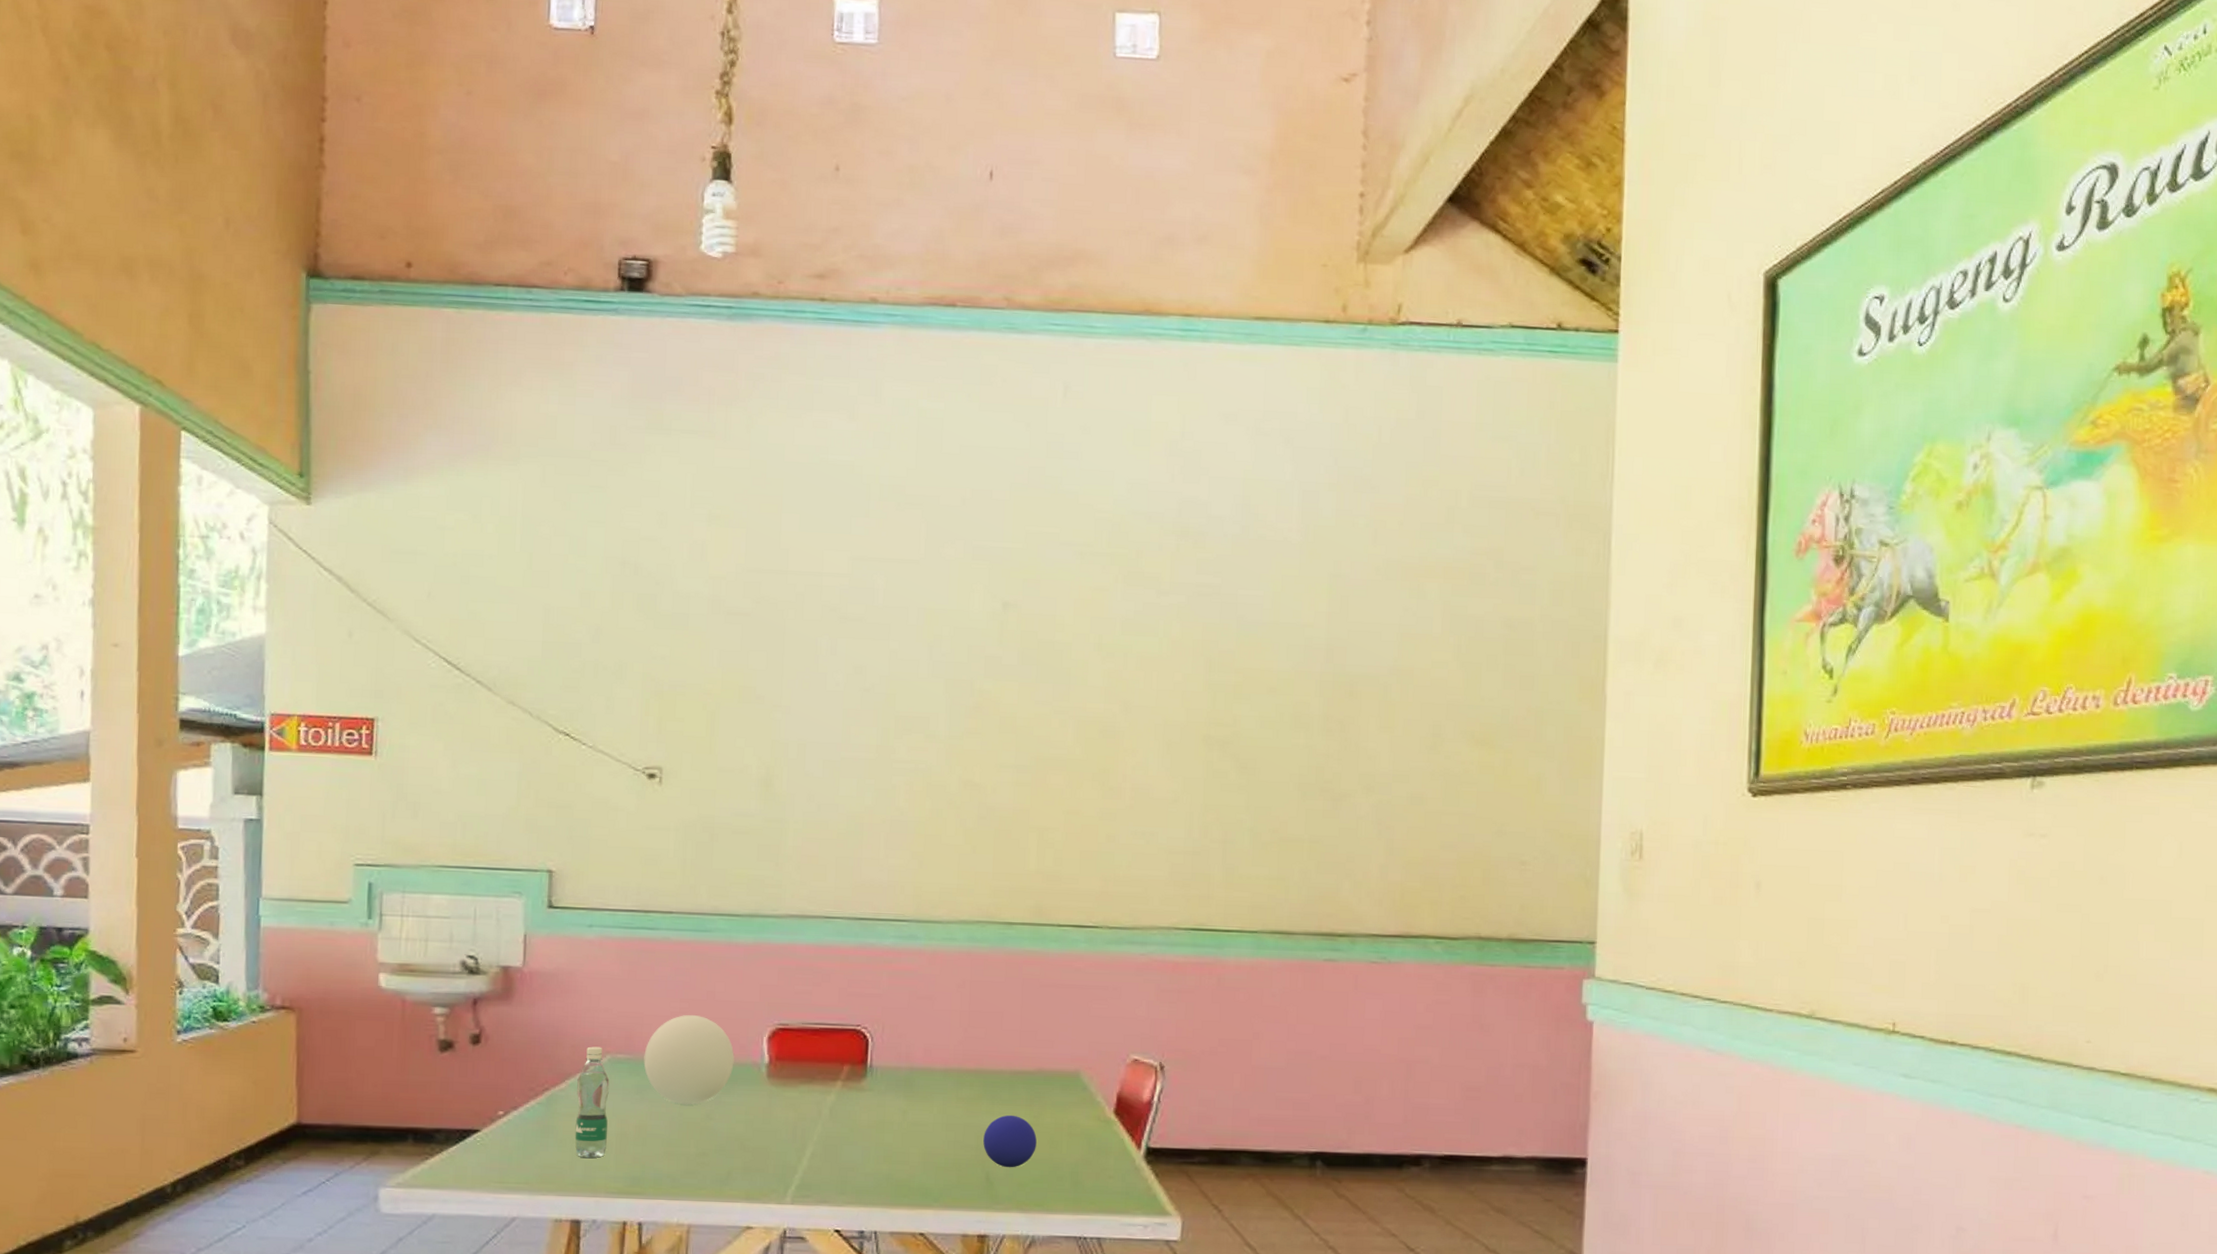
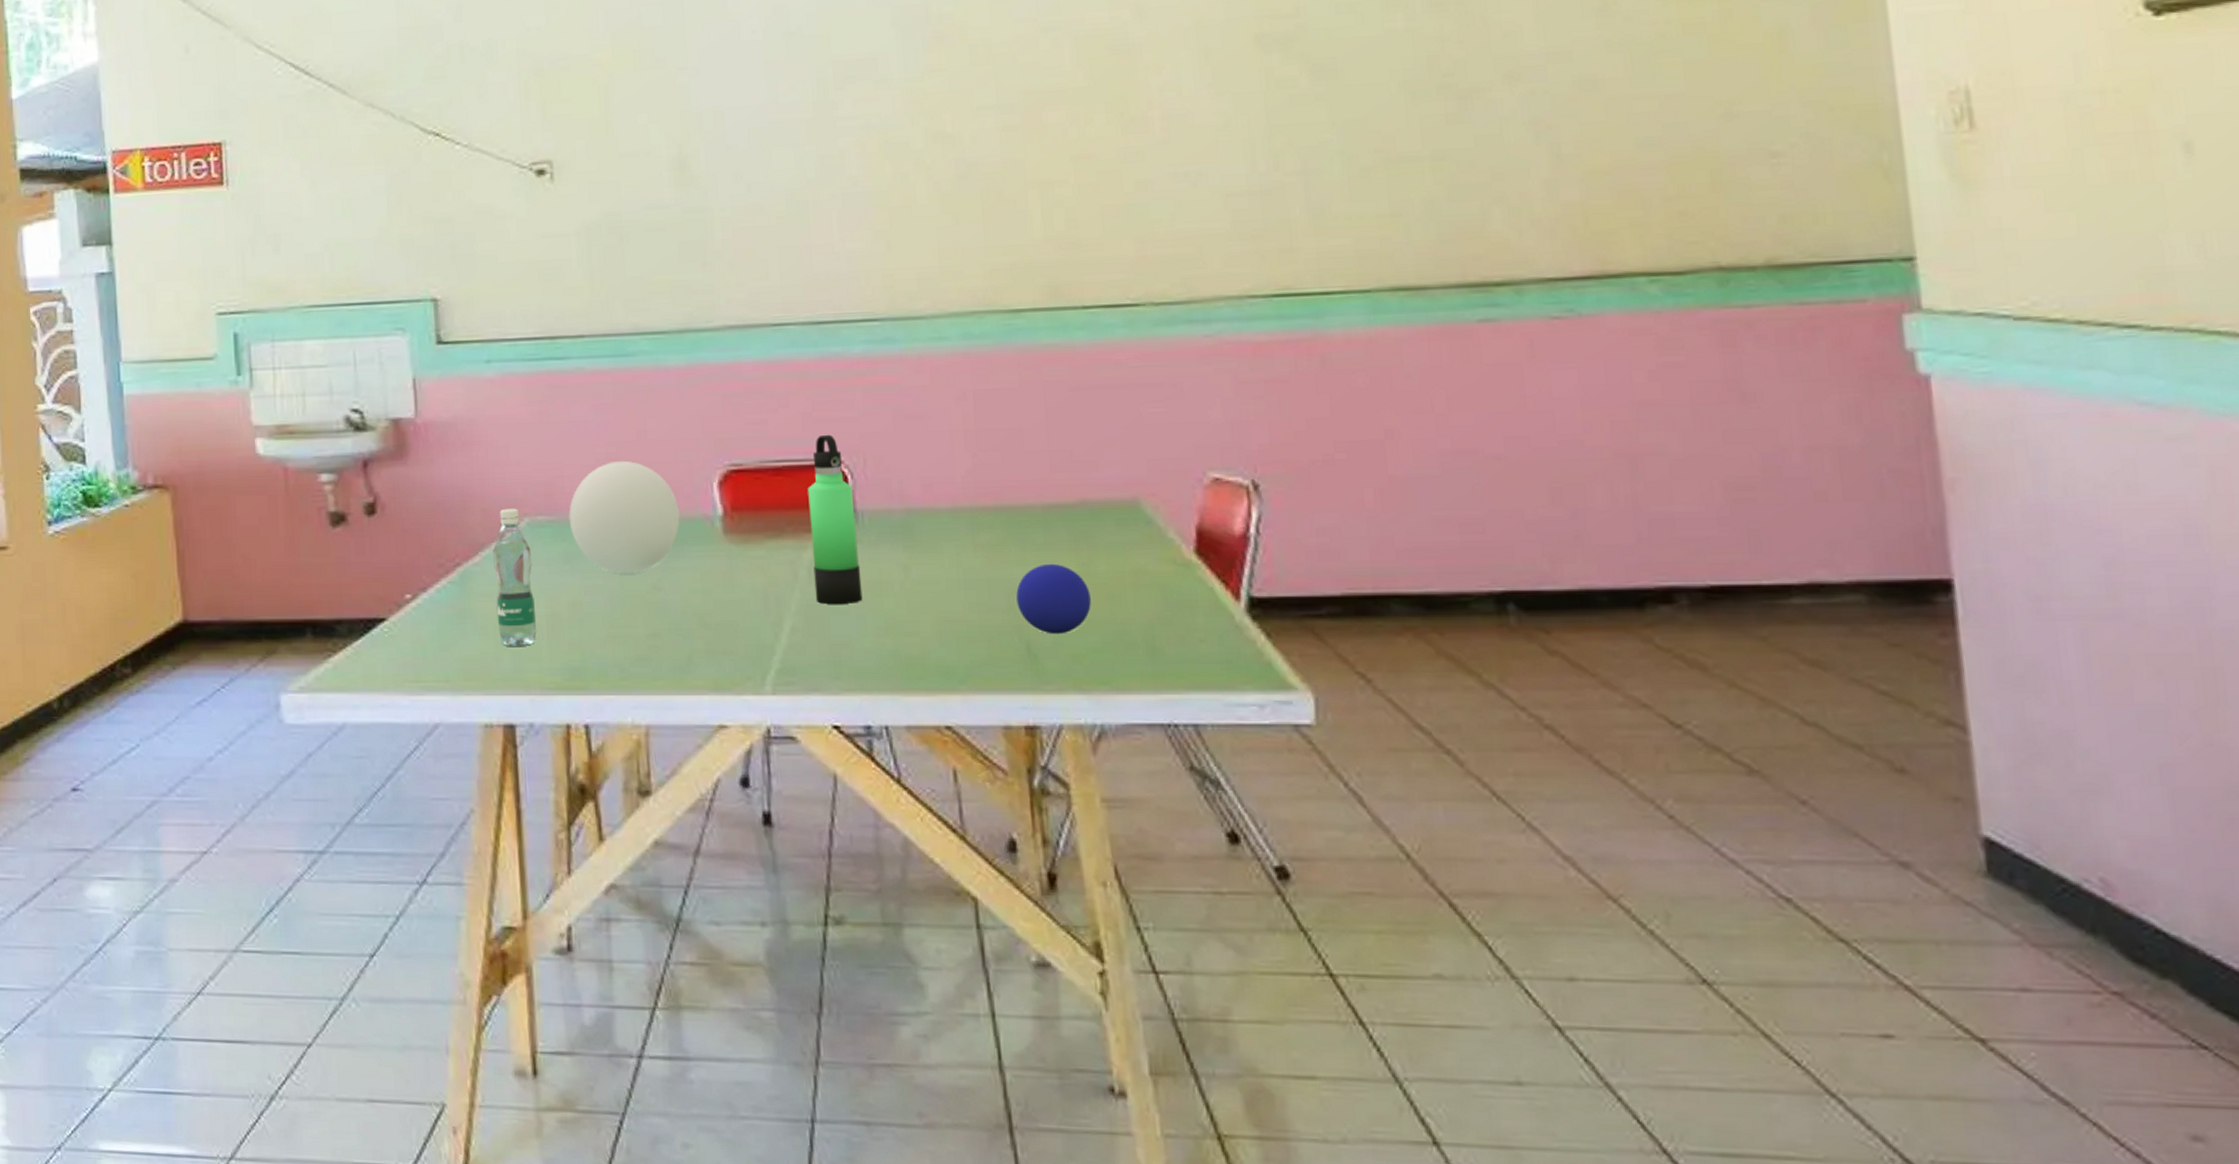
thermos bottle: none [833,1006,872,1137] -> present [808,434,863,604]

